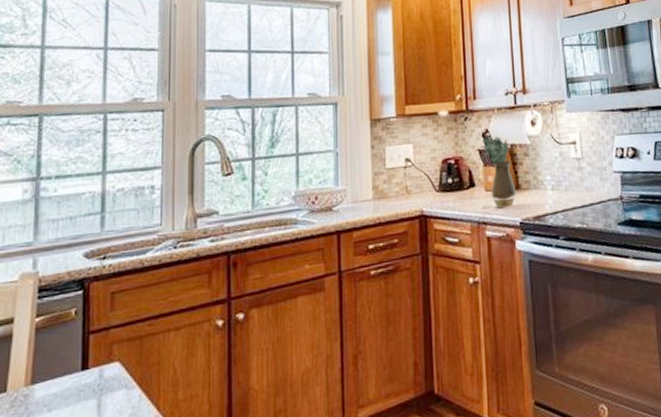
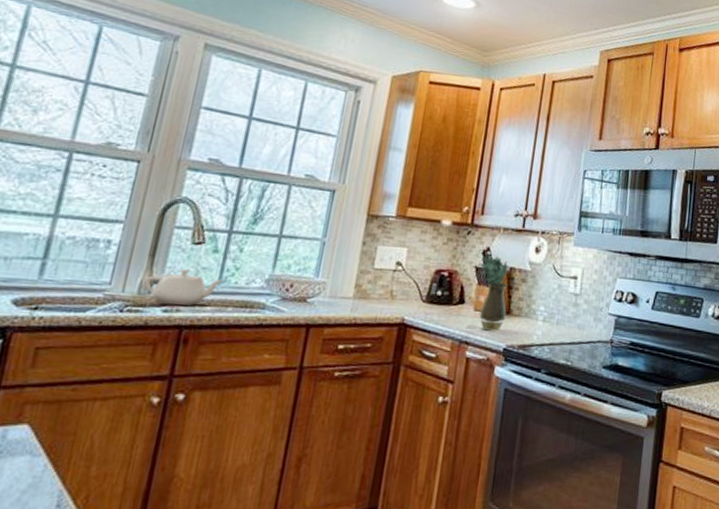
teapot: none [189,200,257,236] -> present [143,269,225,306]

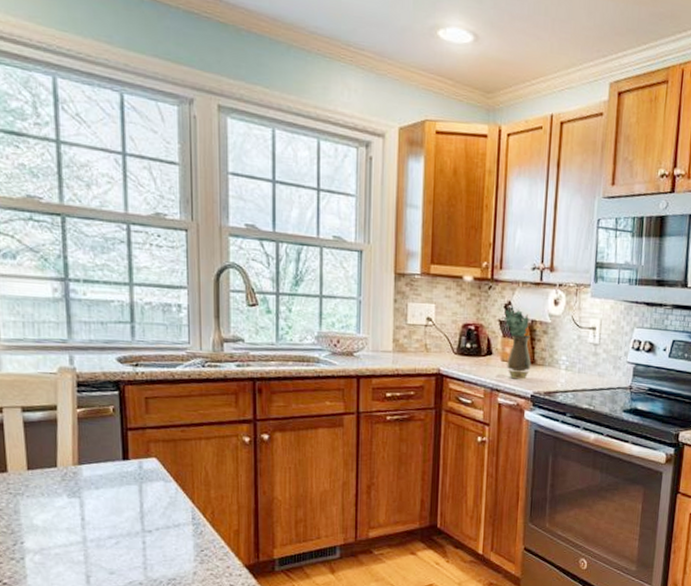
teapot: present [143,269,225,306] -> none [216,329,281,361]

